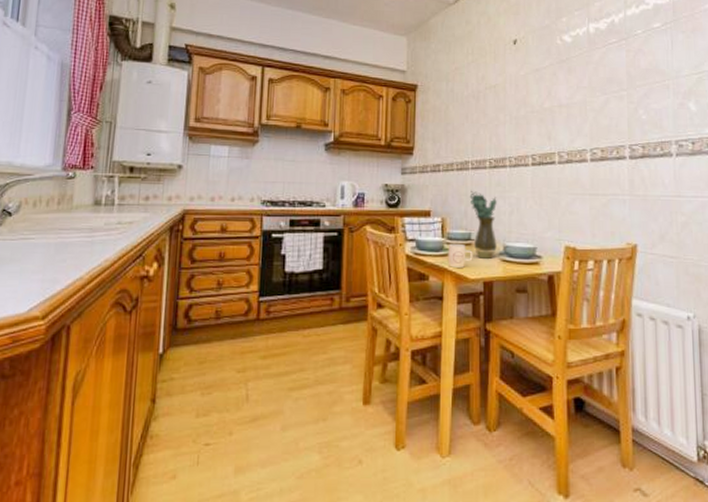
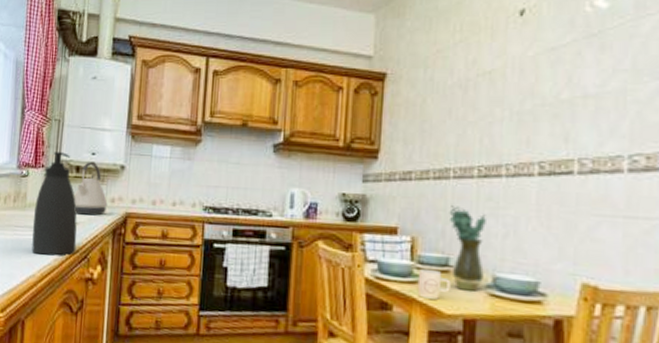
soap dispenser: none [79,153,131,256] -> present [31,152,77,256]
kettle: none [127,162,165,214] -> present [74,162,108,216]

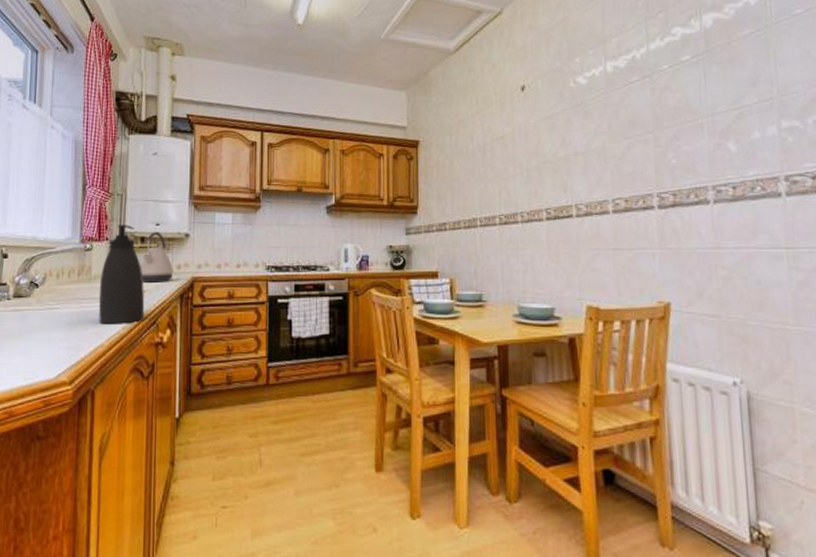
mug: present [417,268,451,301] -> none [458,305,485,332]
vase: present [449,206,486,291] -> none [479,250,511,321]

